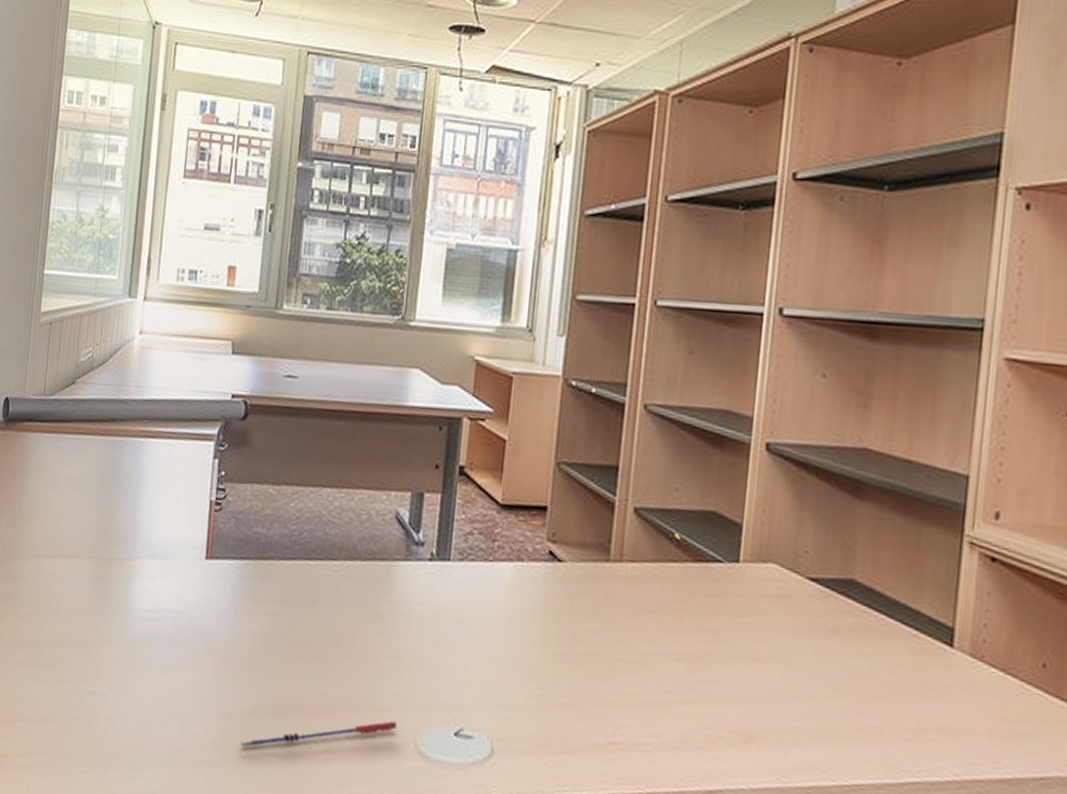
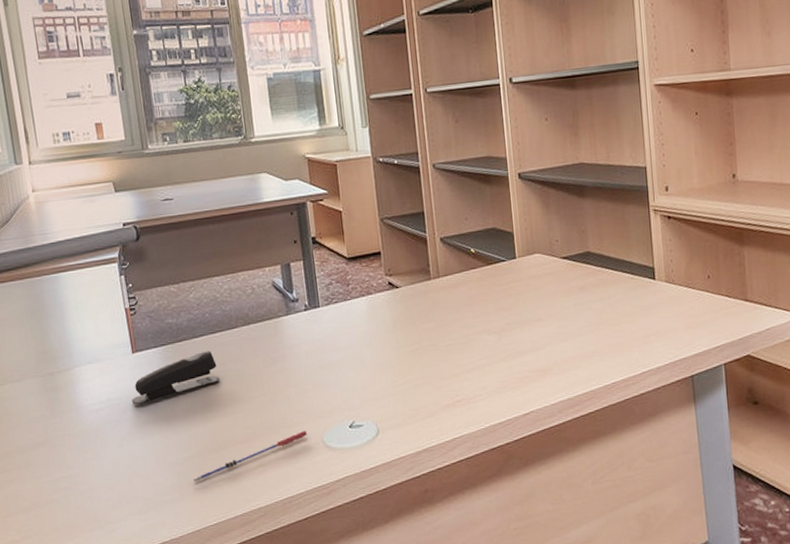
stapler: none [190,579,303,627] -> present [131,350,220,405]

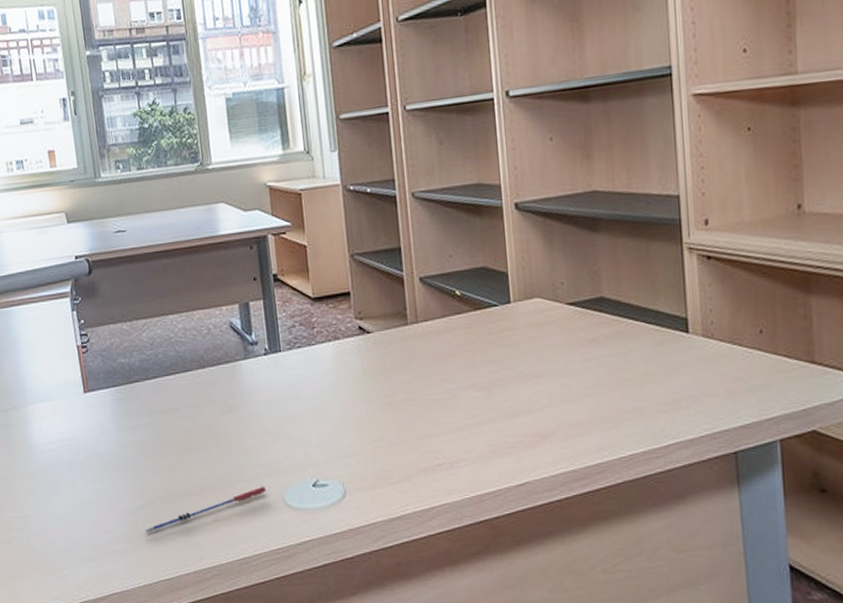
stapler: present [131,350,220,405] -> none [82,393,173,447]

